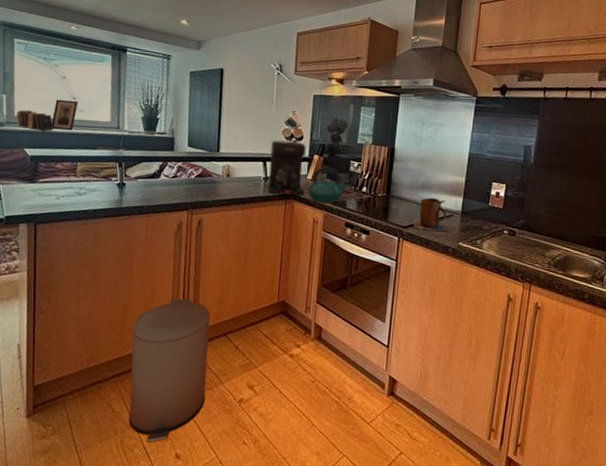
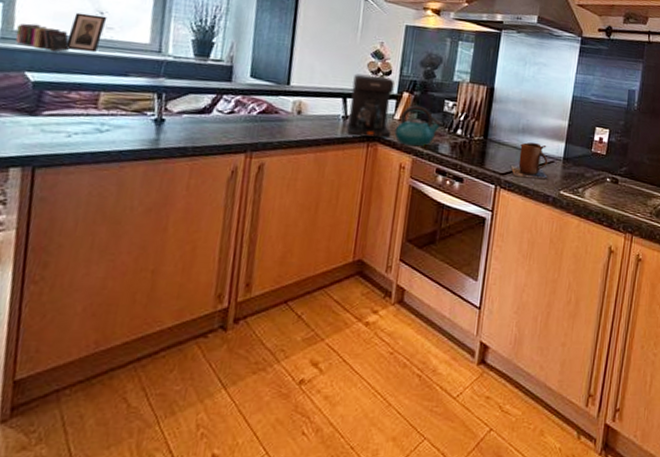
pedal bin: present [128,298,211,444] -> none [149,258,268,445]

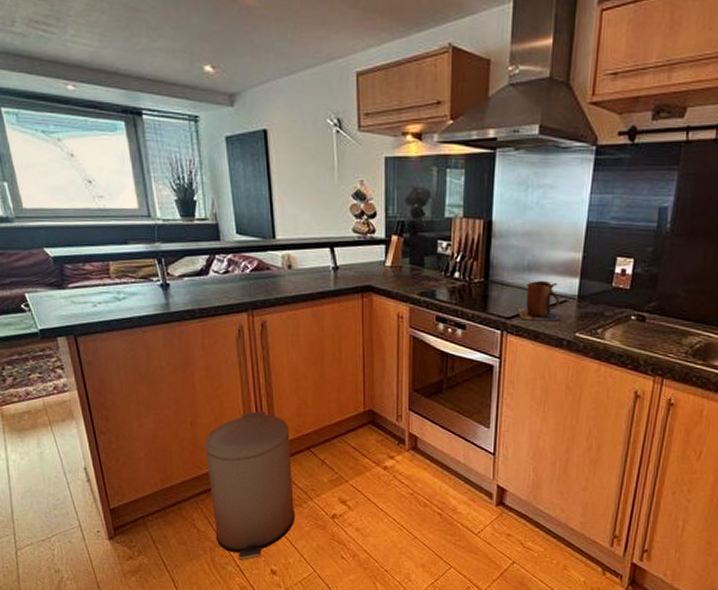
books: present [15,23,70,52] -> none [25,200,72,225]
picture frame: present [66,12,107,53] -> none [68,184,96,223]
pedal bin: none [149,258,268,445] -> present [204,411,294,561]
coffee maker: present [346,73,395,138] -> none [338,219,385,288]
kettle: present [394,105,442,147] -> none [388,249,437,294]

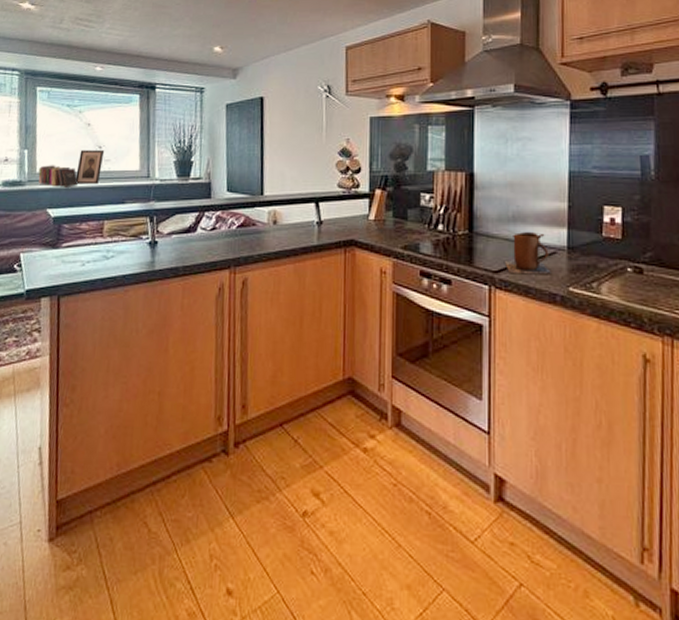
books: none [25,200,72,225] -> present [38,165,78,187]
picture frame: none [68,184,96,223] -> present [75,149,105,185]
pedal bin: present [204,411,294,561] -> none [167,378,262,575]

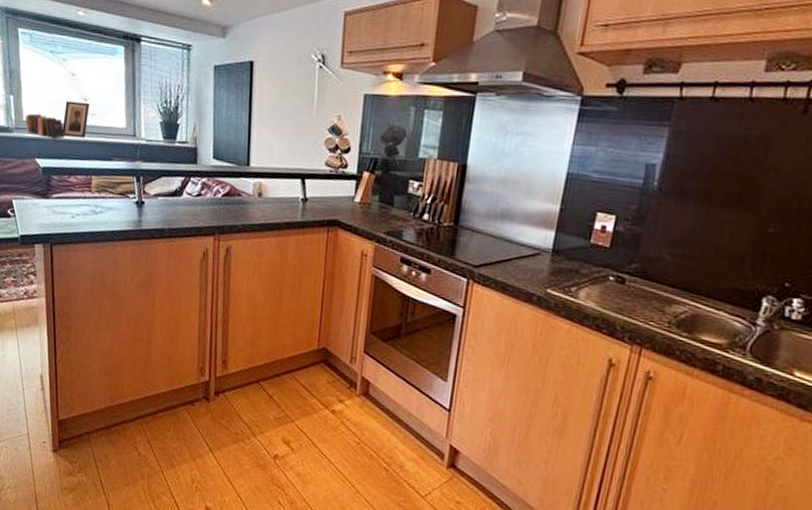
ceramic jug: present [504,231,553,275] -> none [485,229,533,276]

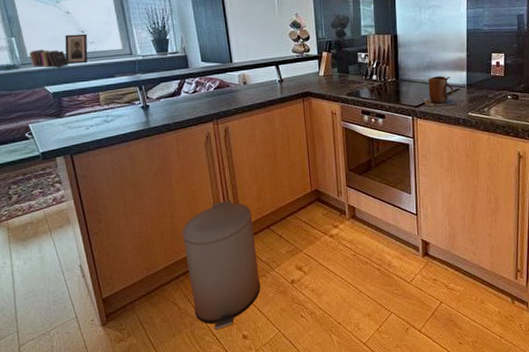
pedal bin: none [155,337,242,493] -> present [182,200,260,331]
ceramic jug: none [485,229,533,276] -> present [422,75,457,107]

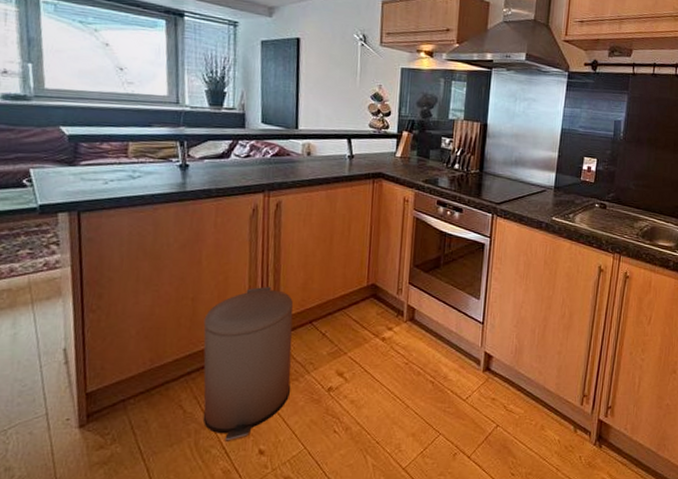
books: present [29,49,68,68] -> none [47,81,96,107]
picture frame: present [65,33,88,64] -> none [93,69,127,106]
ceramic jug: present [422,75,457,107] -> none [505,173,542,208]

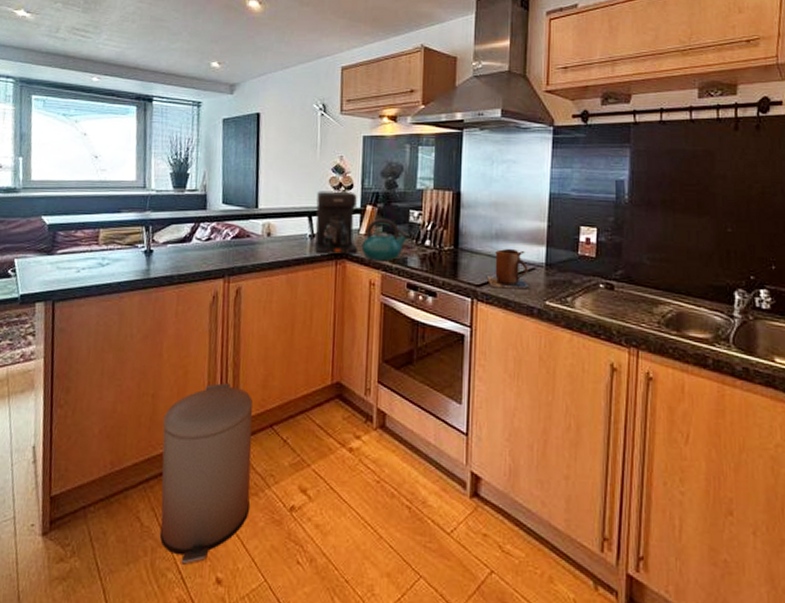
coffee maker: none [352,116,394,175] -> present [314,190,358,255]
kettle: none [397,143,440,181] -> present [361,218,409,261]
ceramic jug: none [505,173,542,208] -> present [486,248,531,290]

